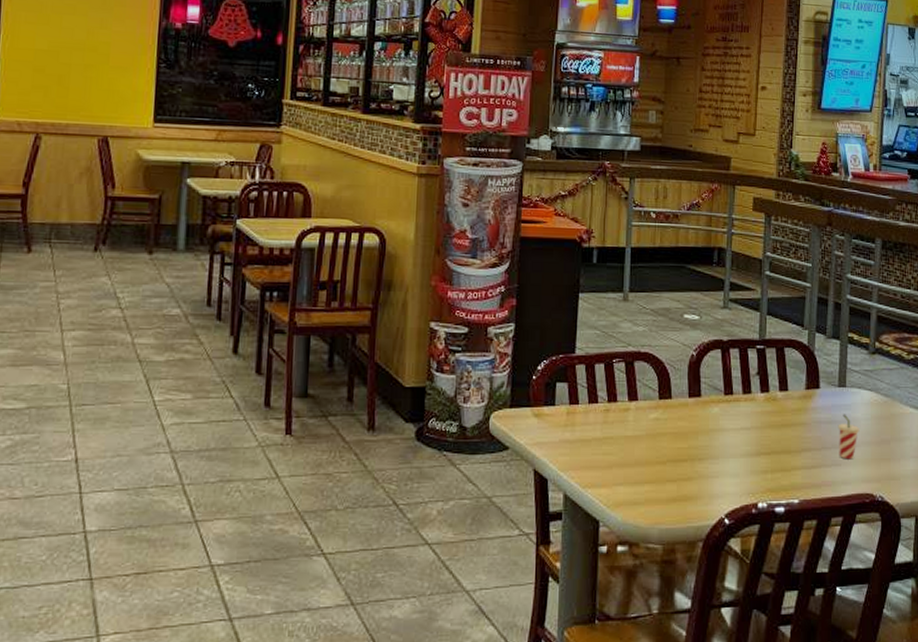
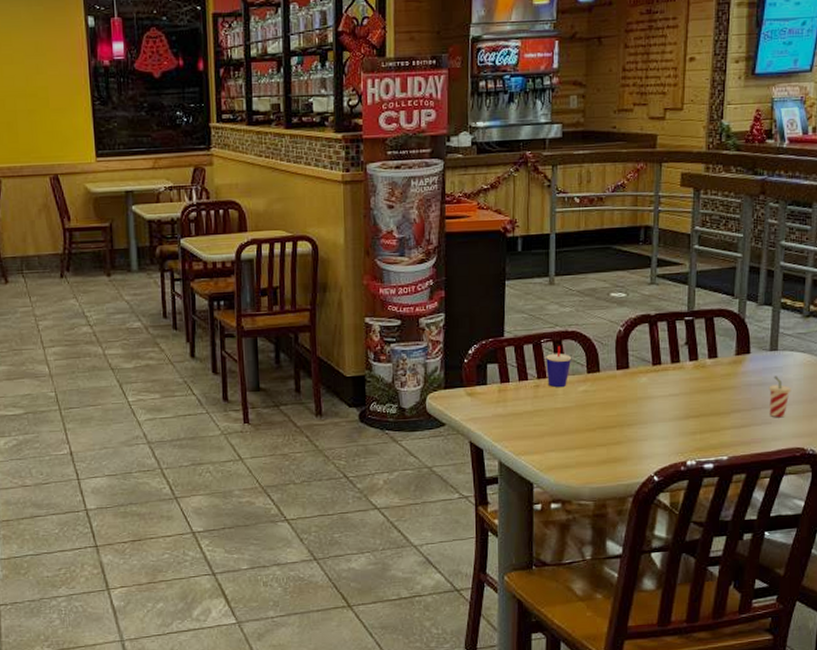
beverage cup: none [617,368,643,412] -> present [546,346,571,387]

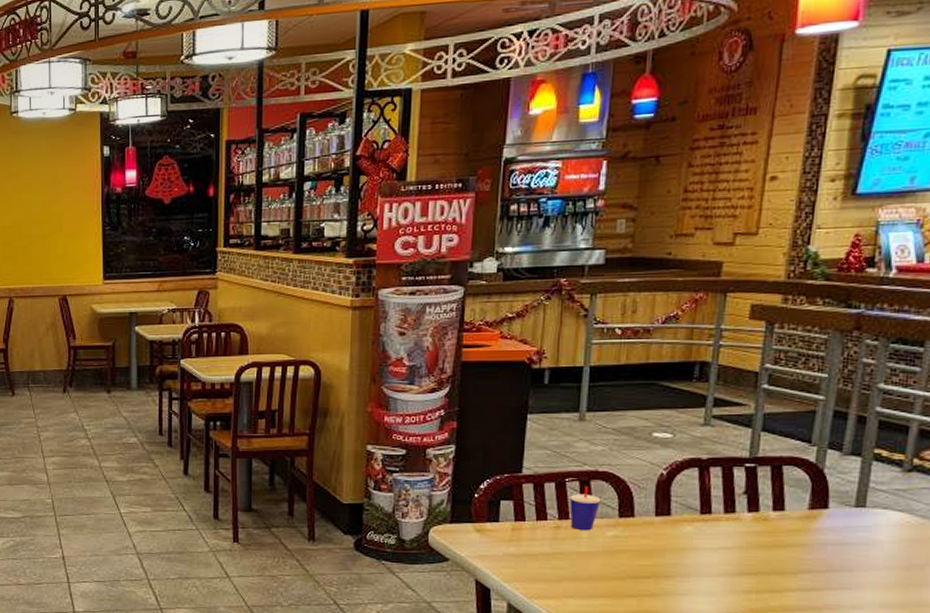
beverage cup: present [768,375,792,418] -> none [849,536,882,584]

